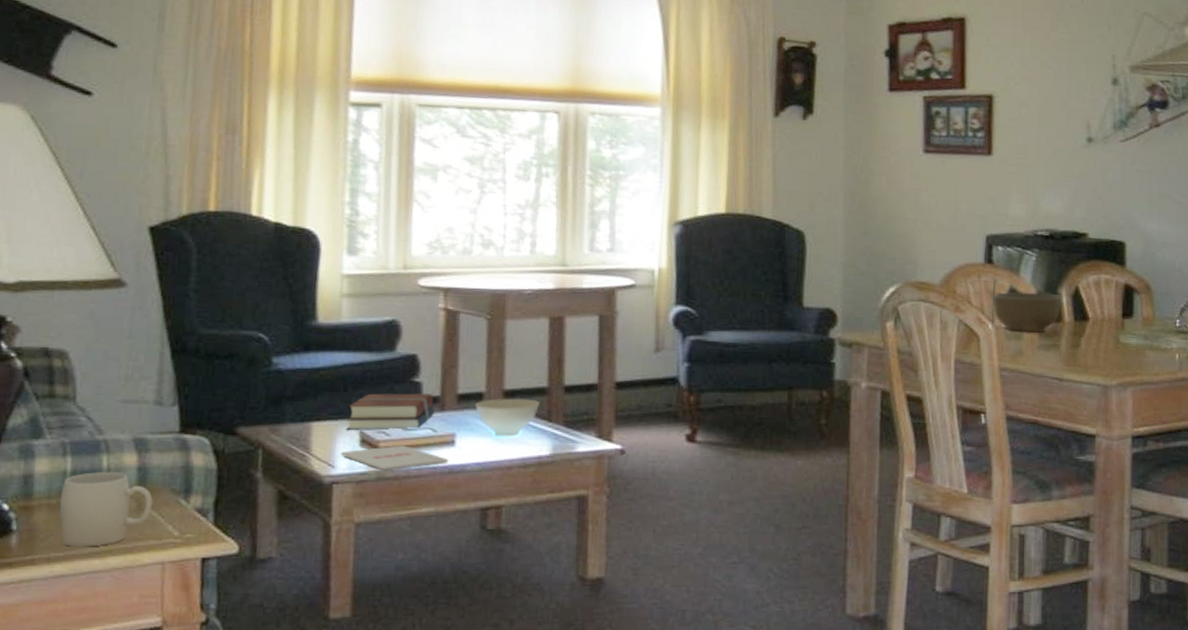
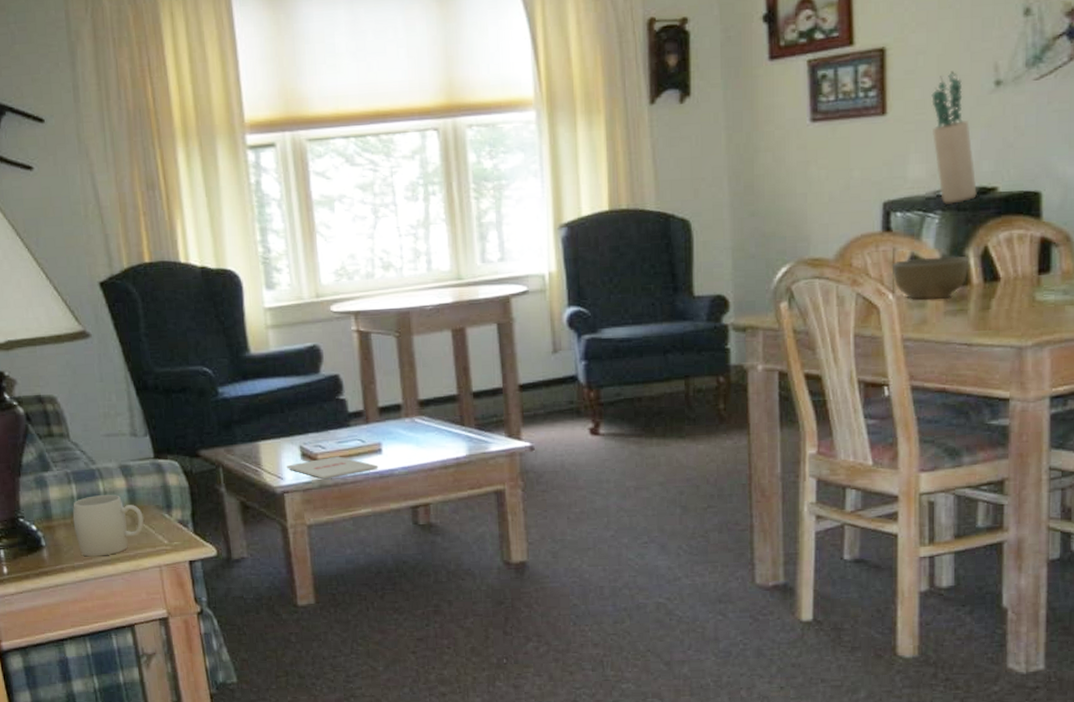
books: present [346,393,435,431] -> none [287,409,361,447]
bowl: present [475,398,541,437] -> none [395,406,453,443]
vase: none [1032,124,1070,246] -> present [931,71,977,205]

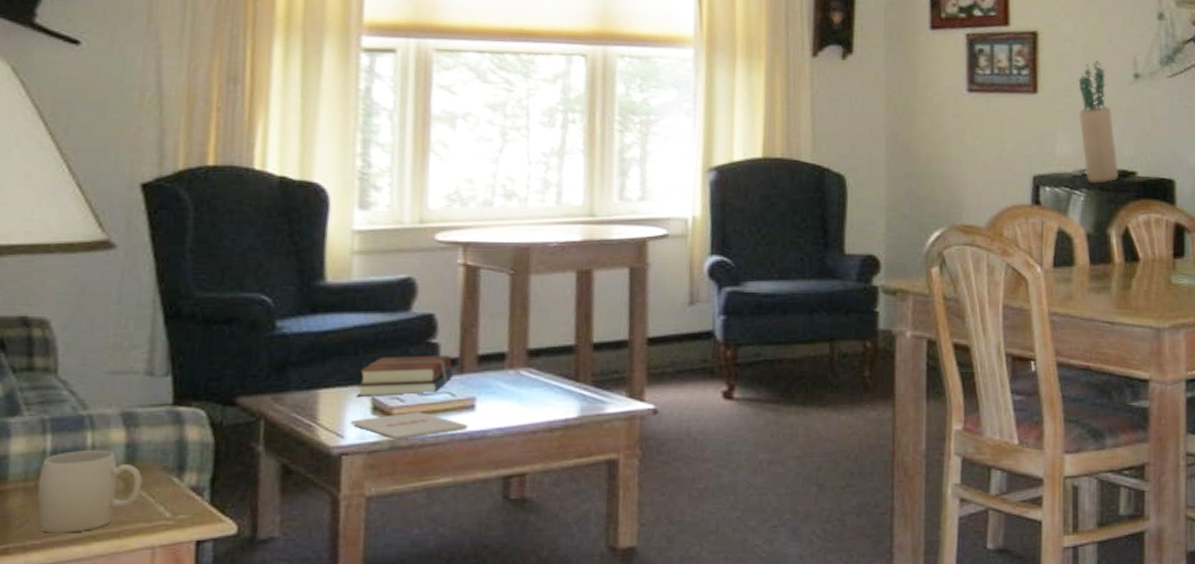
books: none [287,409,361,447] -> present [356,355,453,398]
bowl: present [891,256,969,301] -> none [1040,233,1112,276]

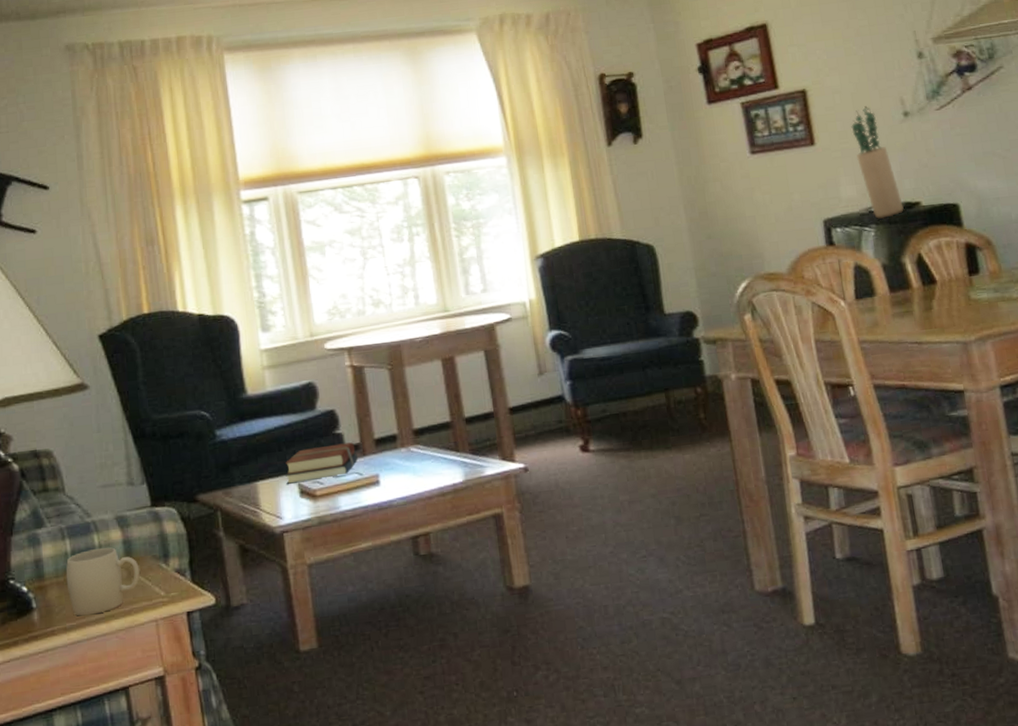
magazine: present [349,411,468,440] -> none [284,491,377,516]

